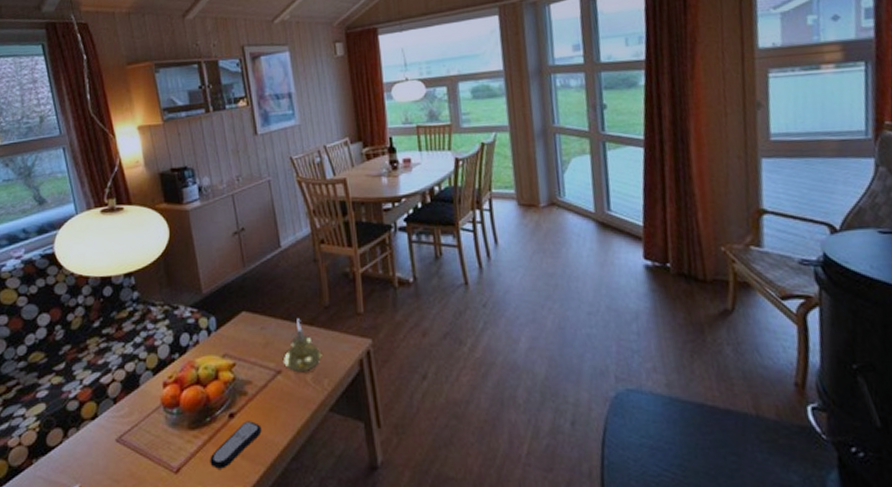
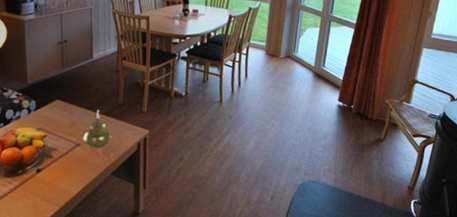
remote control: present [210,421,262,469] -> none [18,175,60,206]

